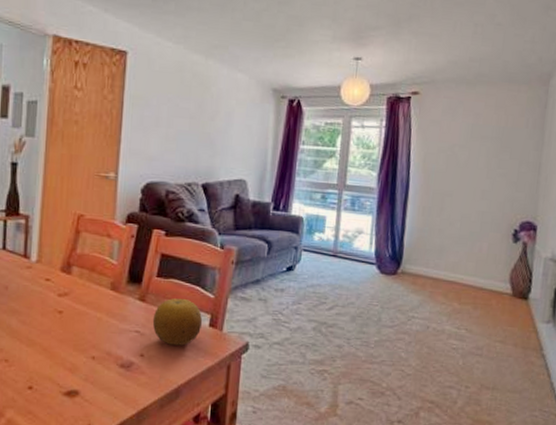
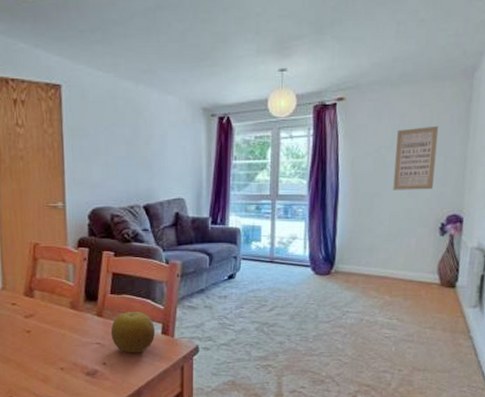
wall art: none [465,128,514,194] -> present [393,125,439,190]

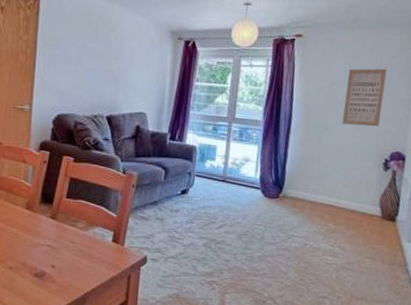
fruit: present [110,312,156,353] -> none [62,217,107,258]

